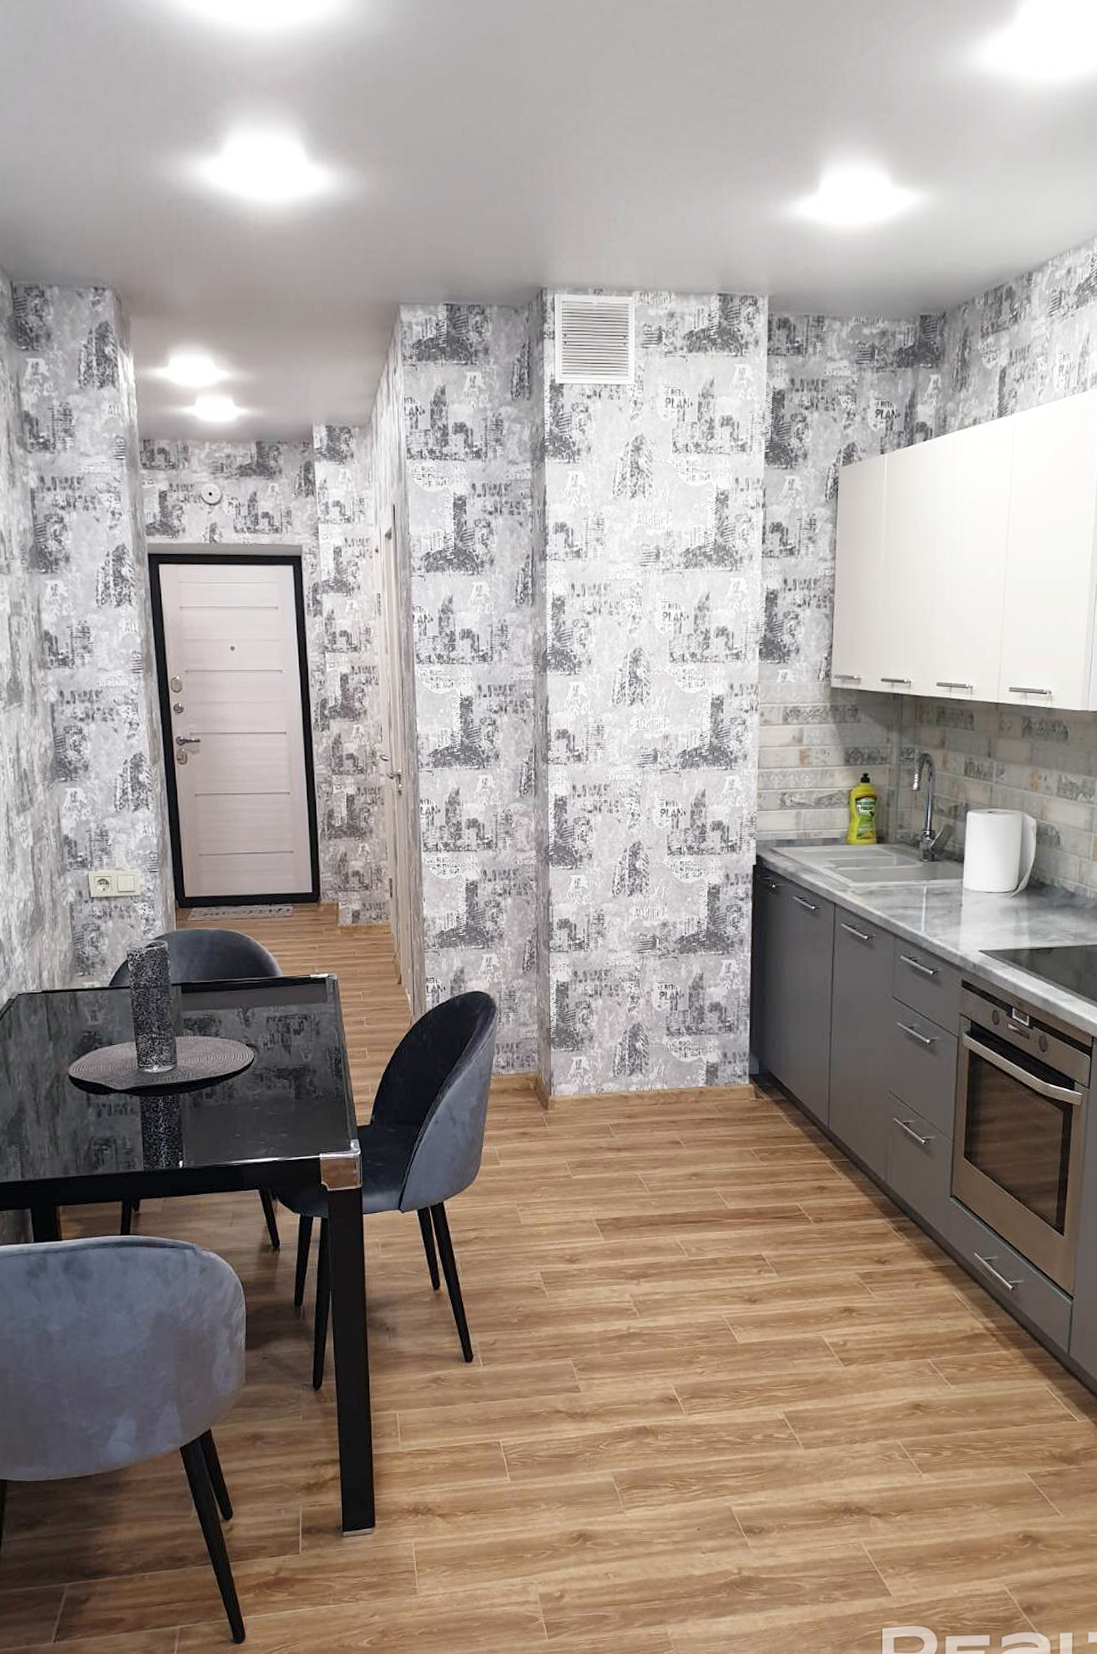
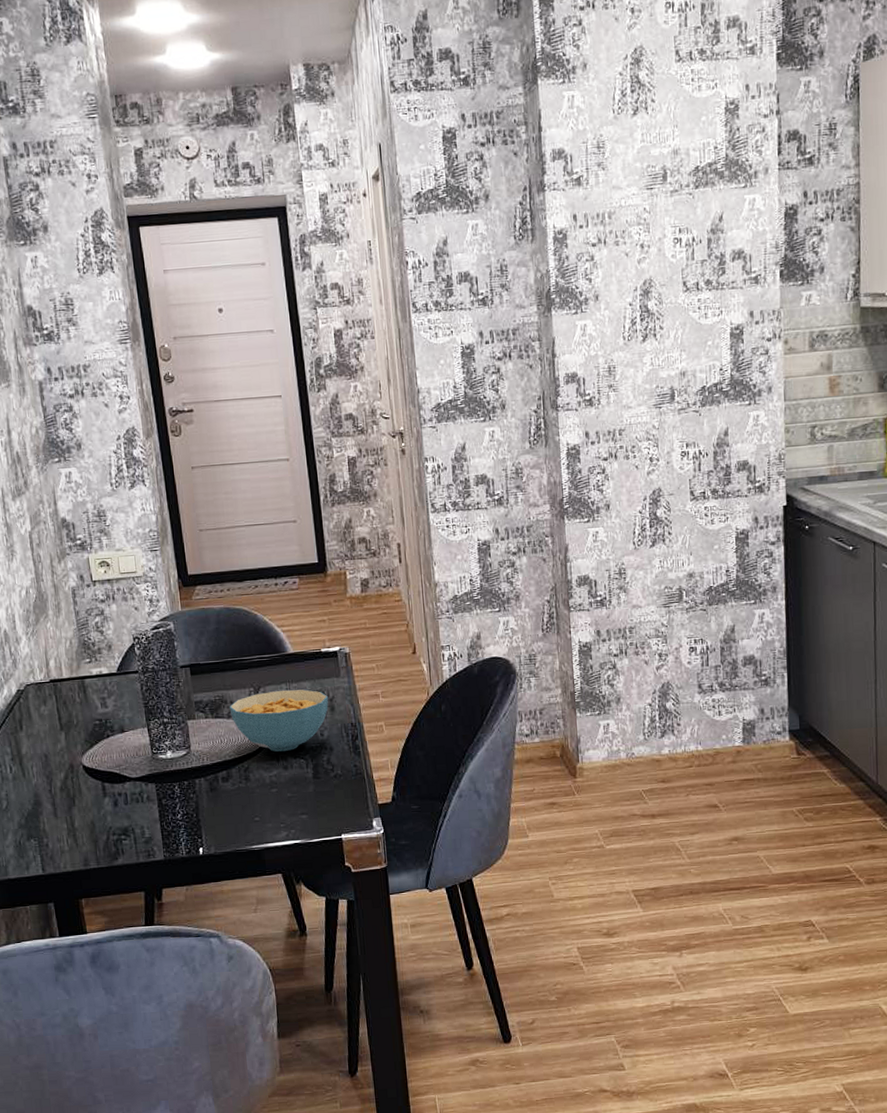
cereal bowl: none [217,1012,314,1071] -> present [229,689,329,752]

